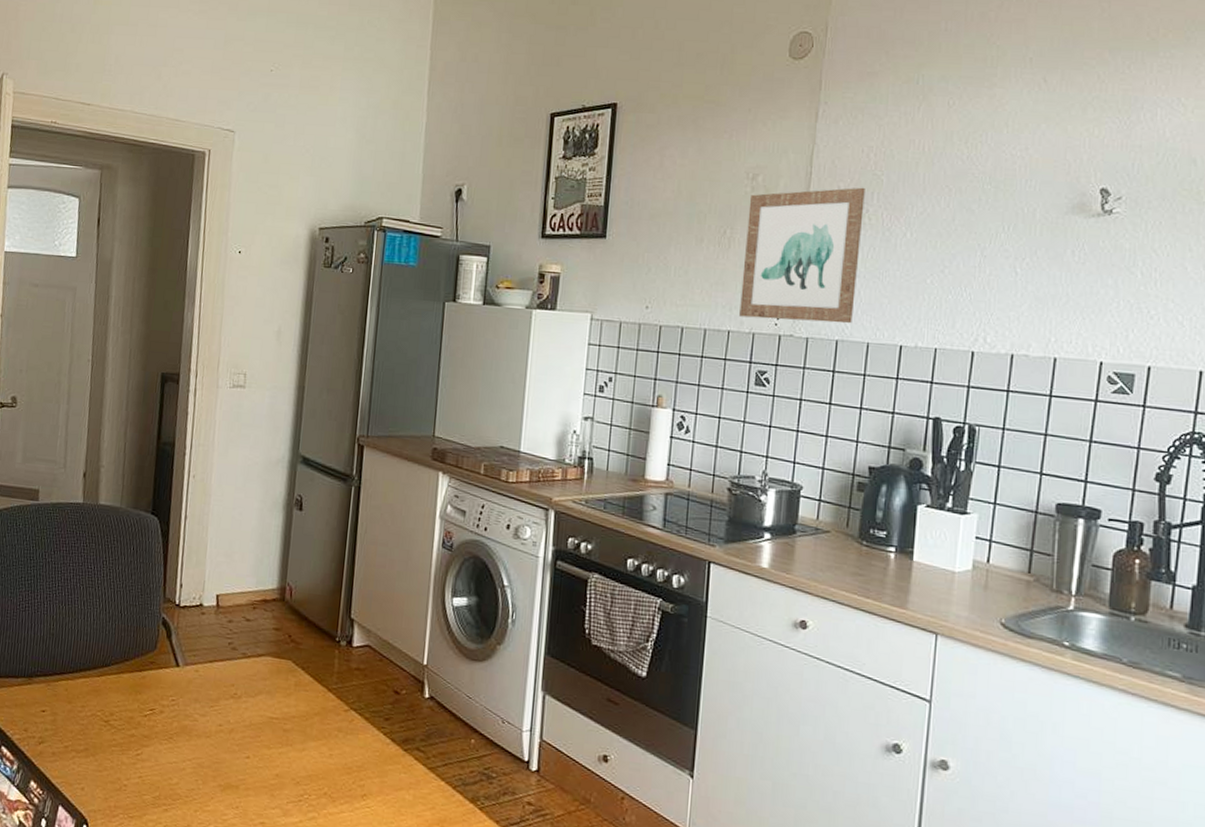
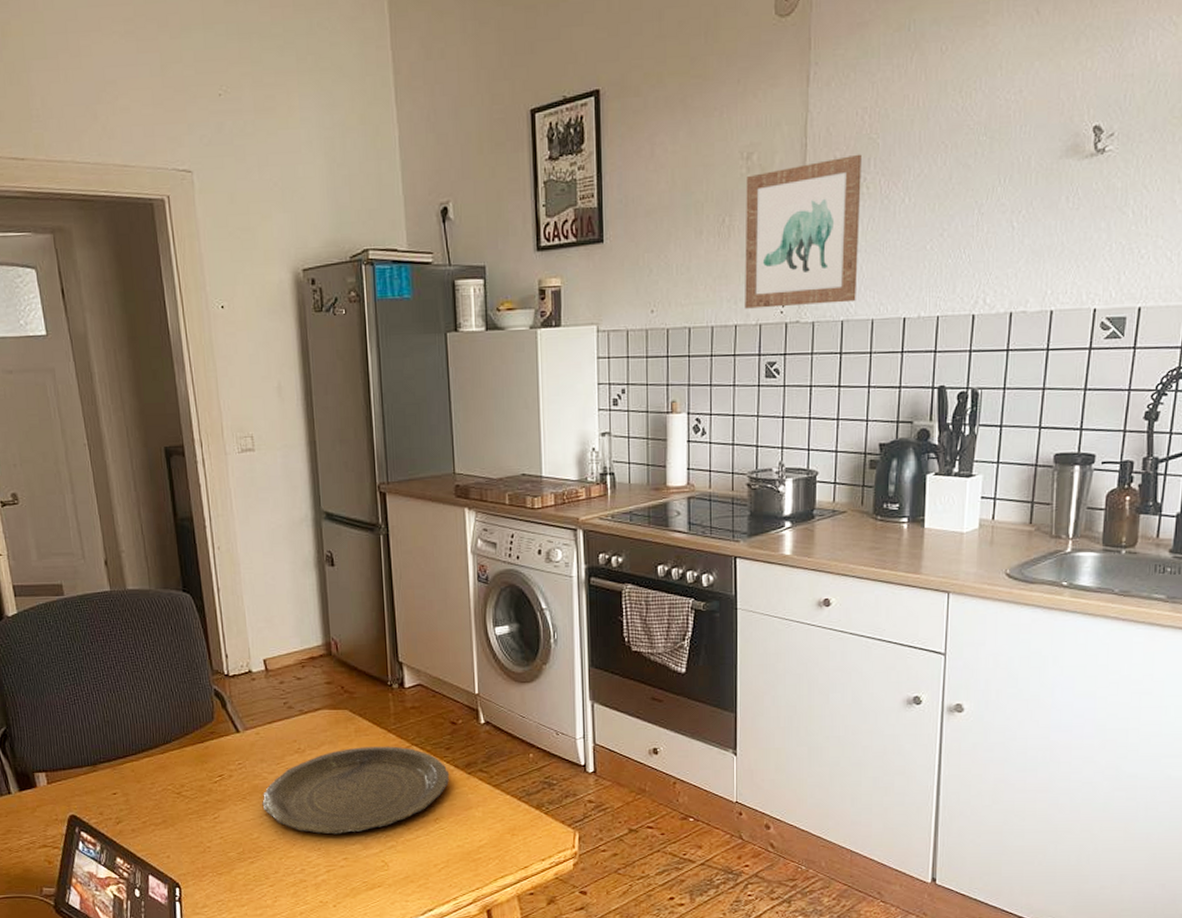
plate: none [187,702,385,796] -> present [262,746,450,835]

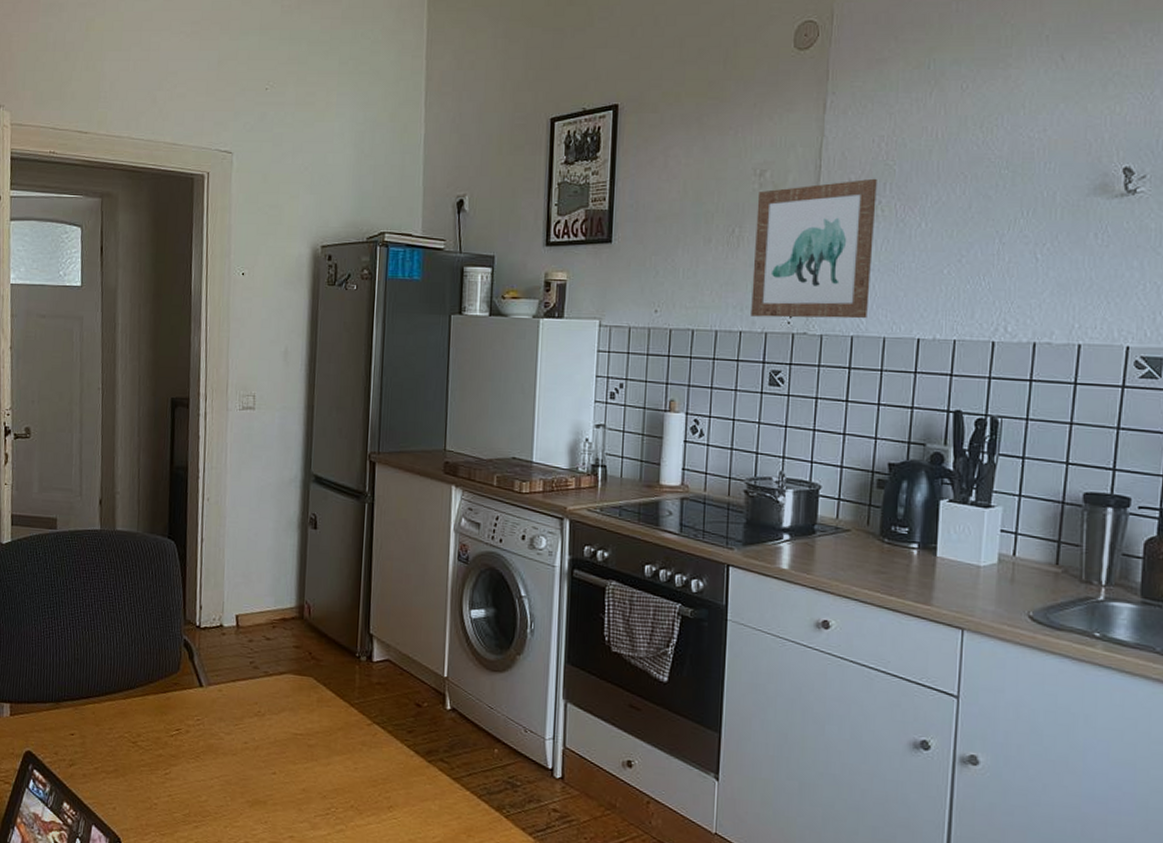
plate: present [262,746,450,835] -> none [214,718,409,810]

